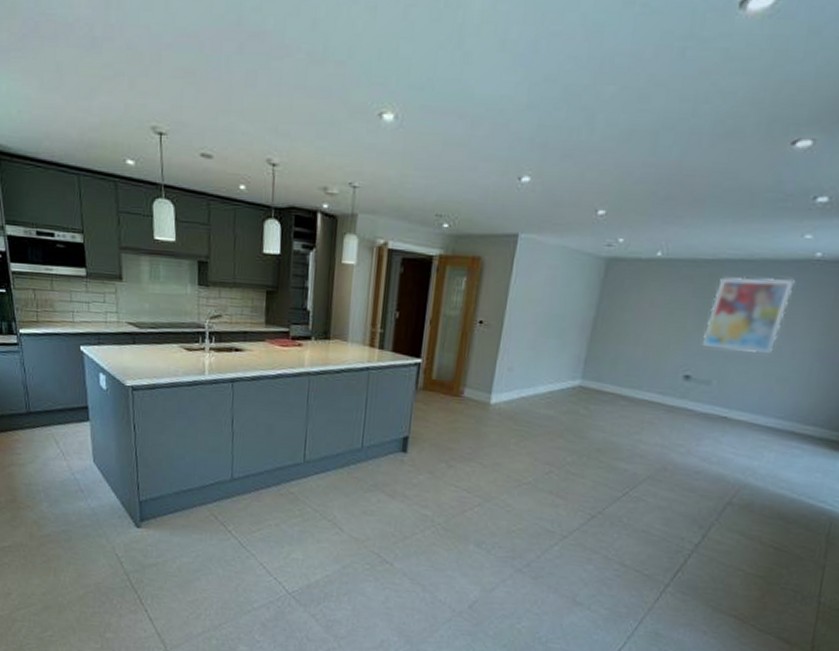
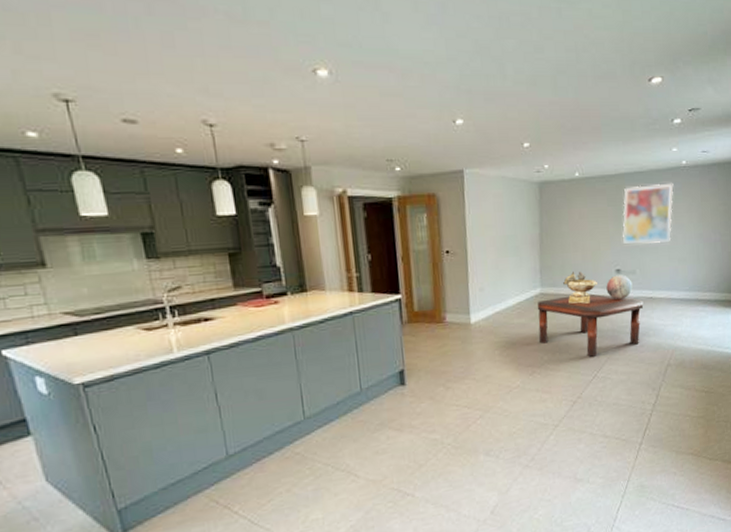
coffee table: none [564,393,713,471] -> present [537,293,644,357]
birdbath: none [610,368,656,409] -> present [563,271,597,304]
decorative globe: none [665,382,704,413] -> present [606,274,633,300]

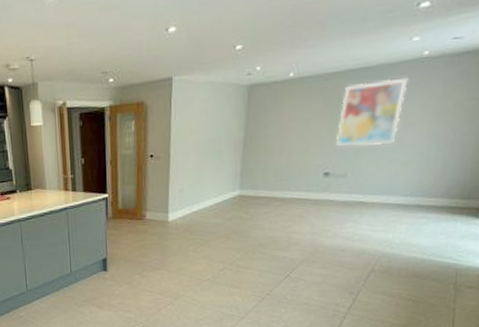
coffee table: present [537,293,644,357] -> none [232,196,352,258]
birdbath: present [563,271,597,304] -> none [264,174,301,207]
decorative globe: present [606,274,633,300] -> none [310,178,342,204]

